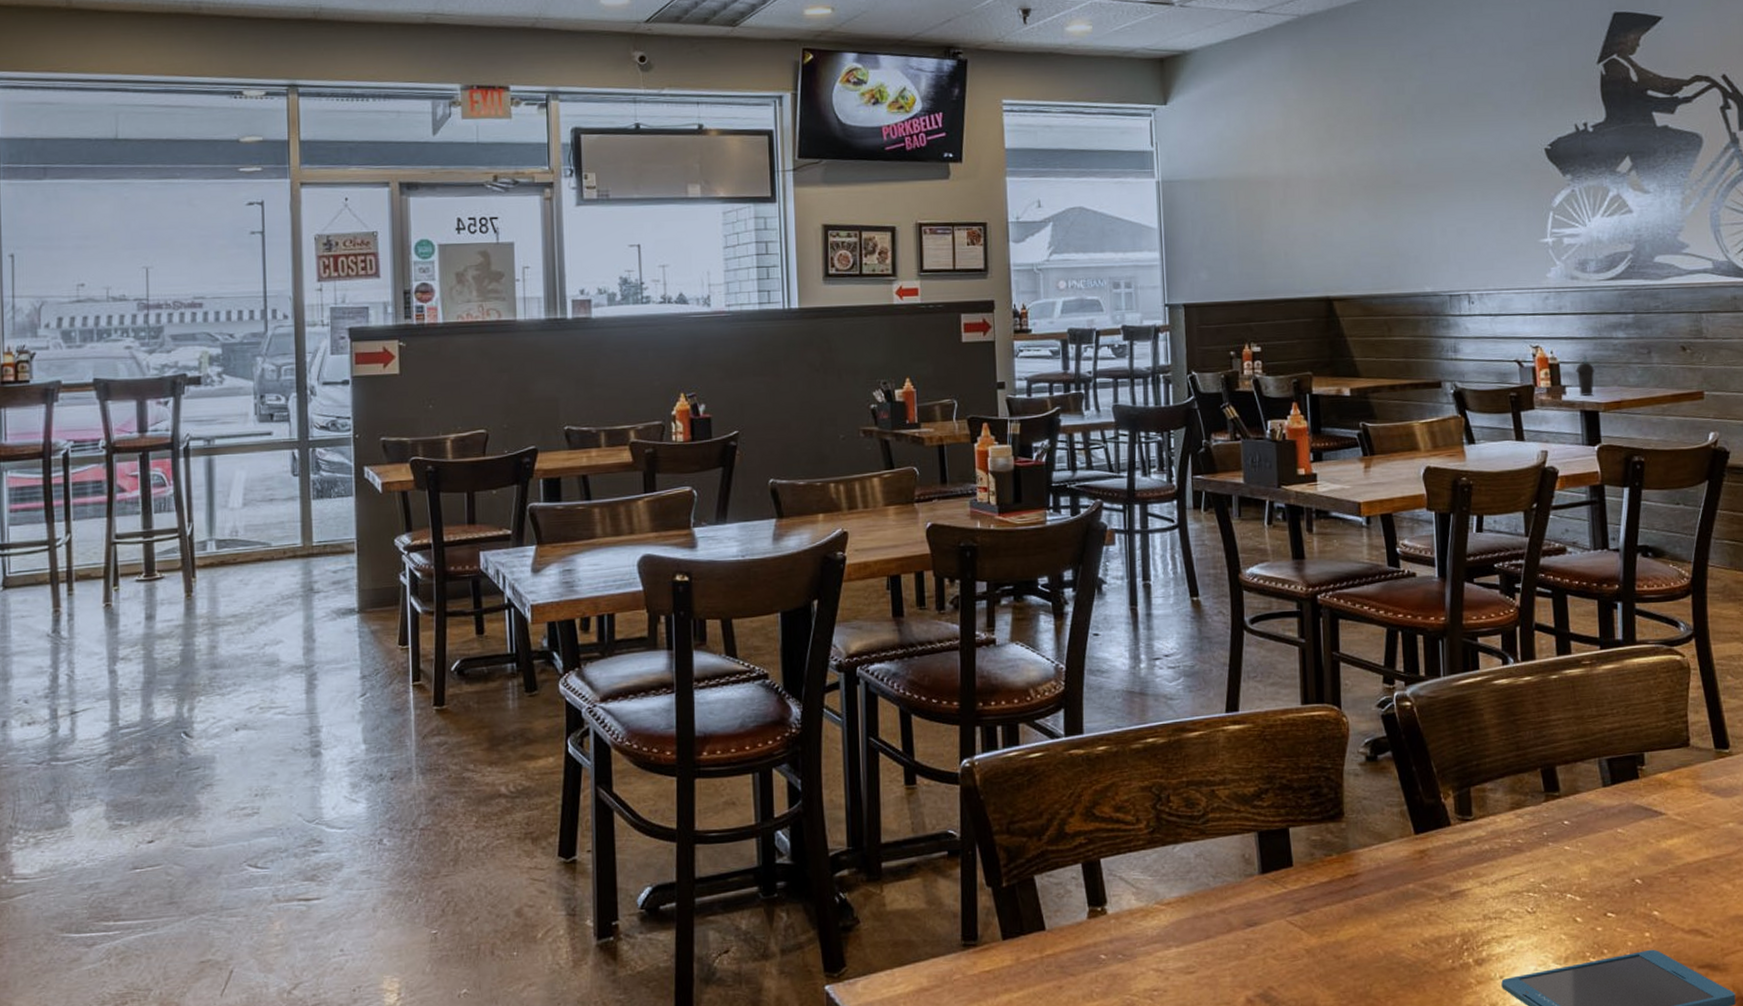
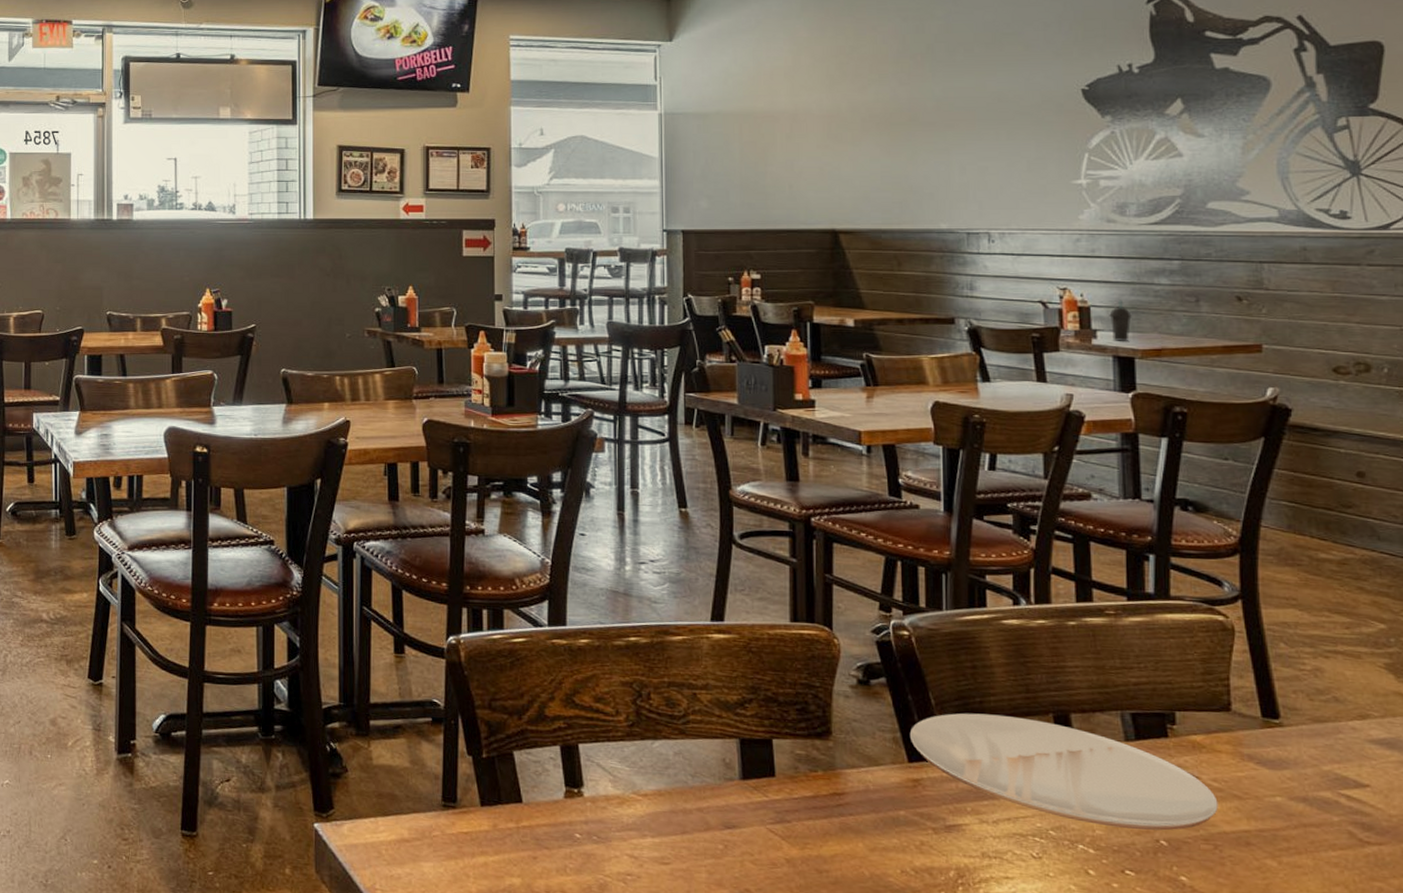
plate: none [1415,775,1682,873] -> present [909,713,1218,831]

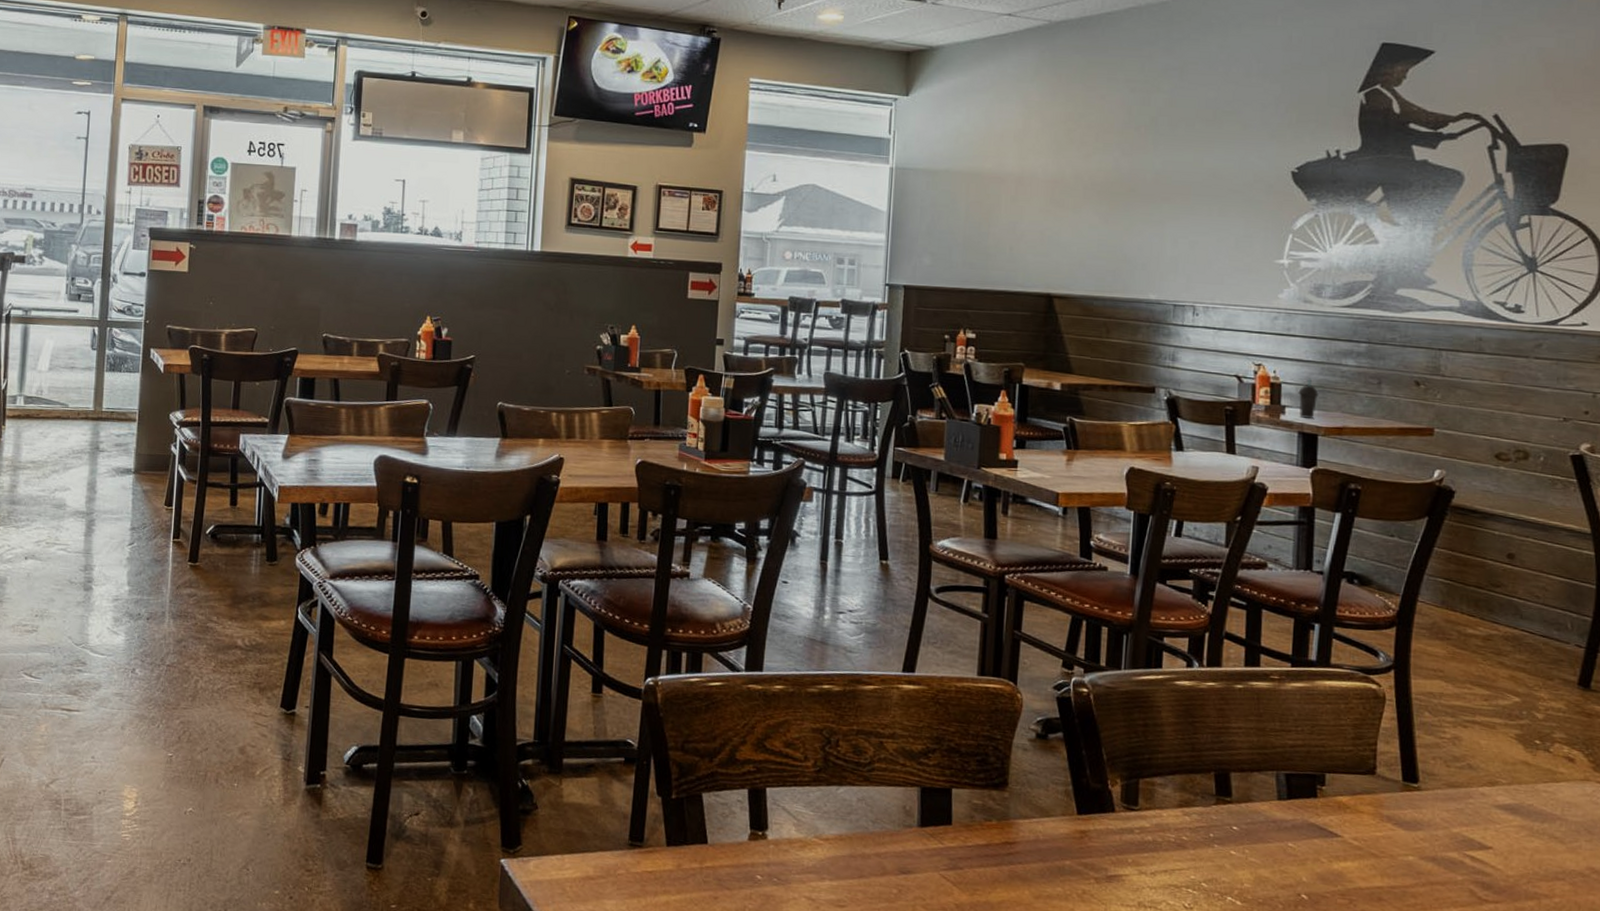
plate: present [909,713,1218,831] -> none [1080,768,1357,885]

